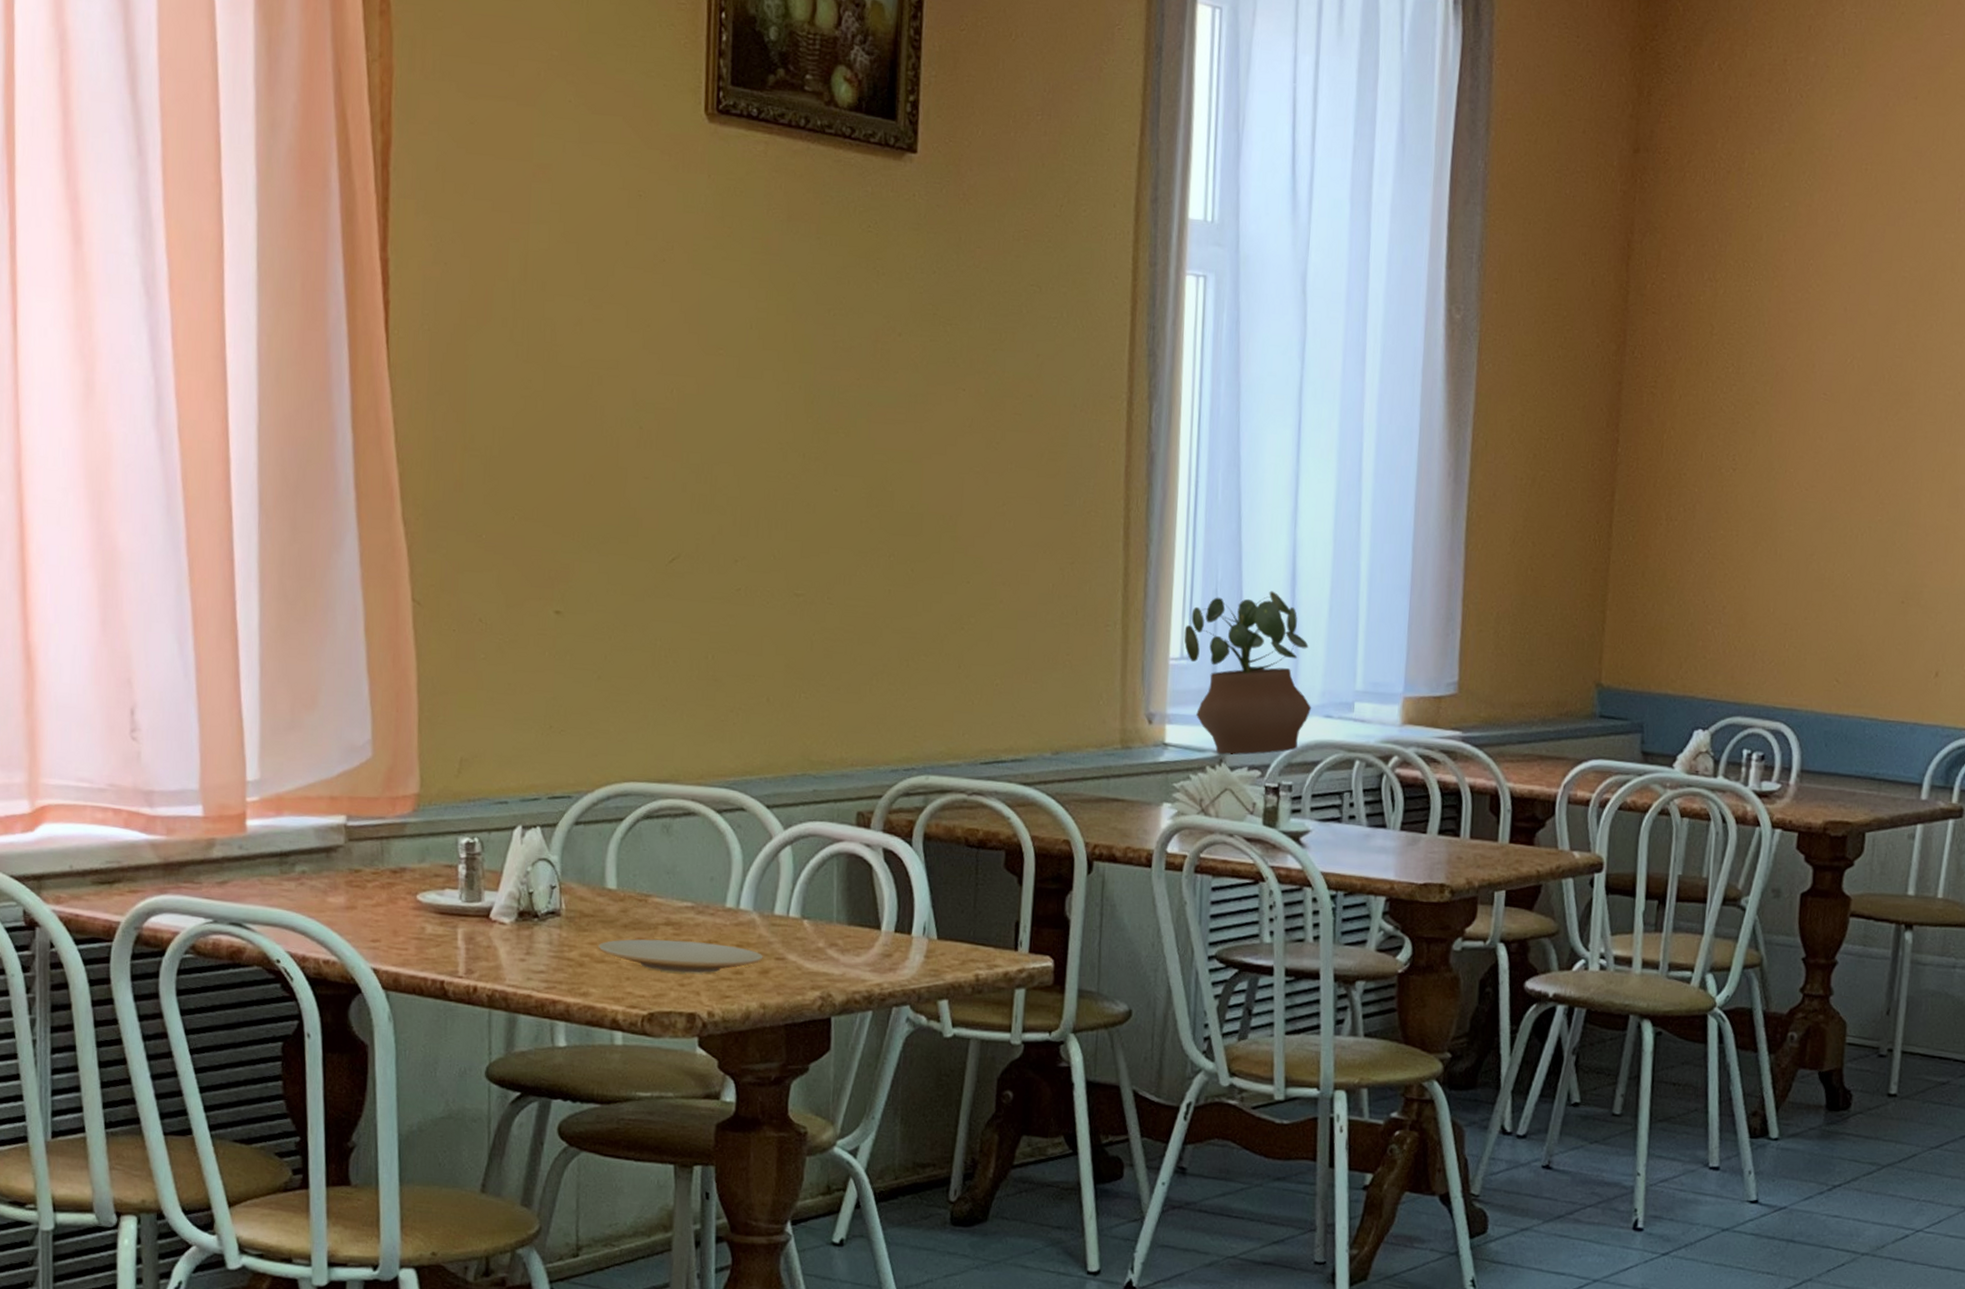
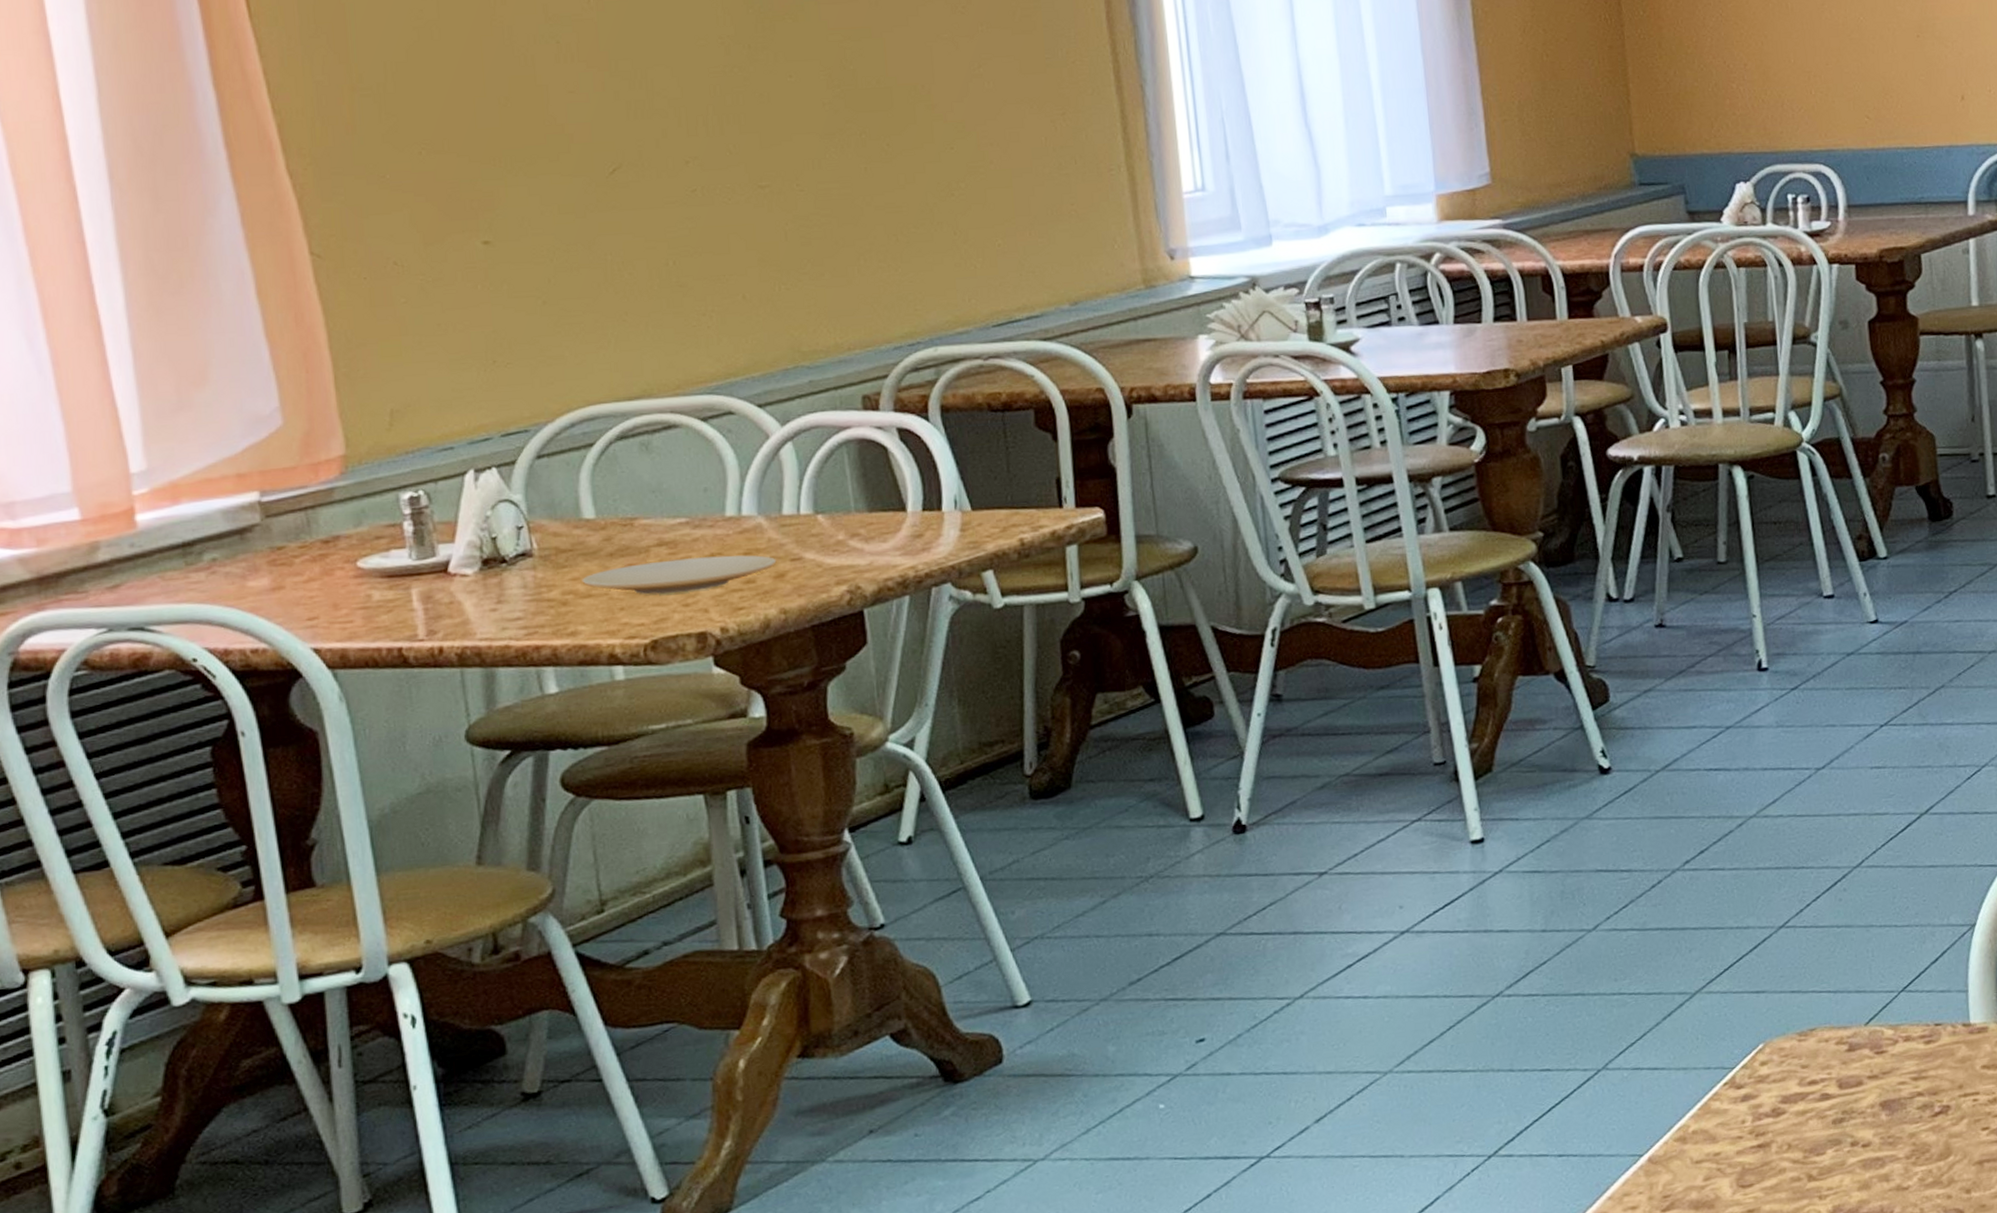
potted plant: present [1184,590,1312,756] -> none [1194,112,1342,279]

